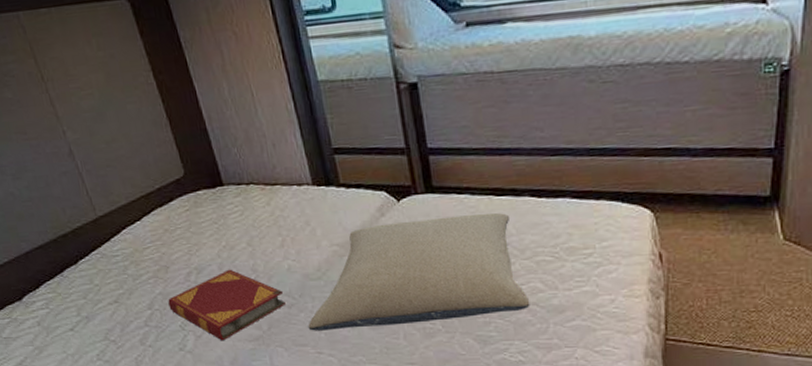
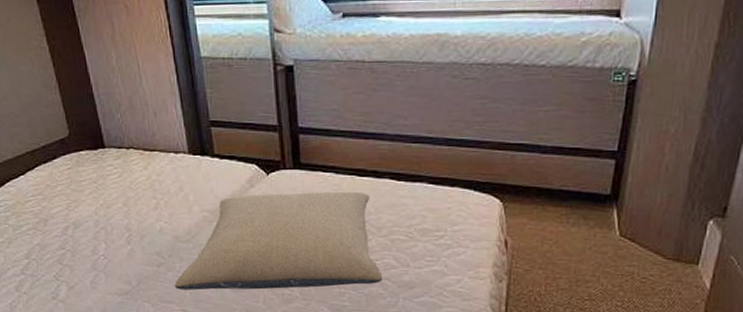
hardback book: present [168,269,286,341] -> none [45,226,155,293]

